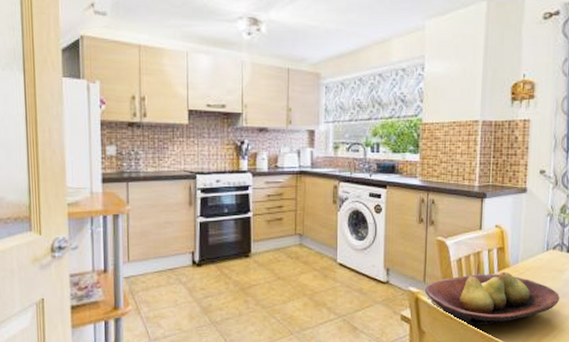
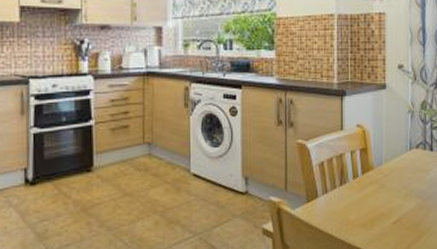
fruit bowl: present [425,271,559,326] -> none [287,174,425,236]

